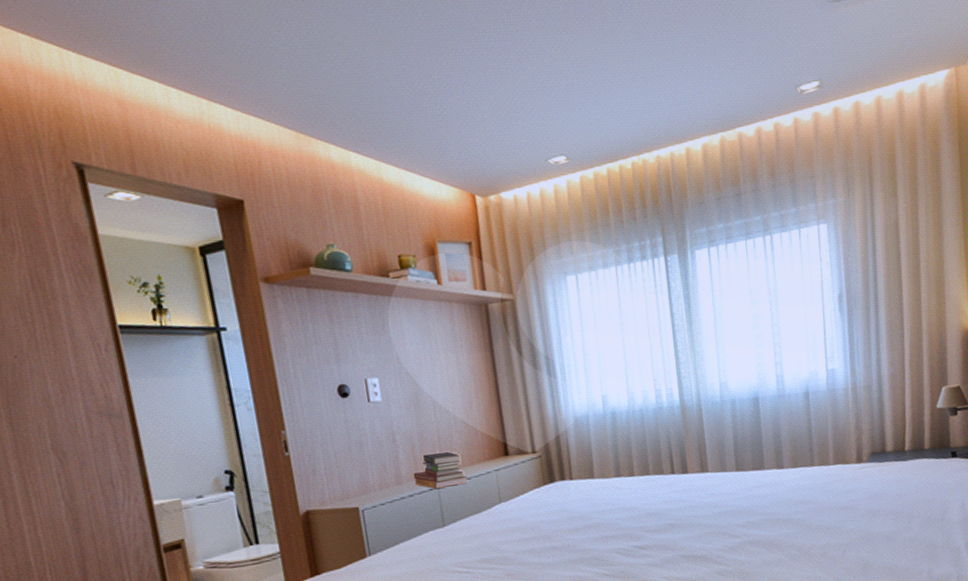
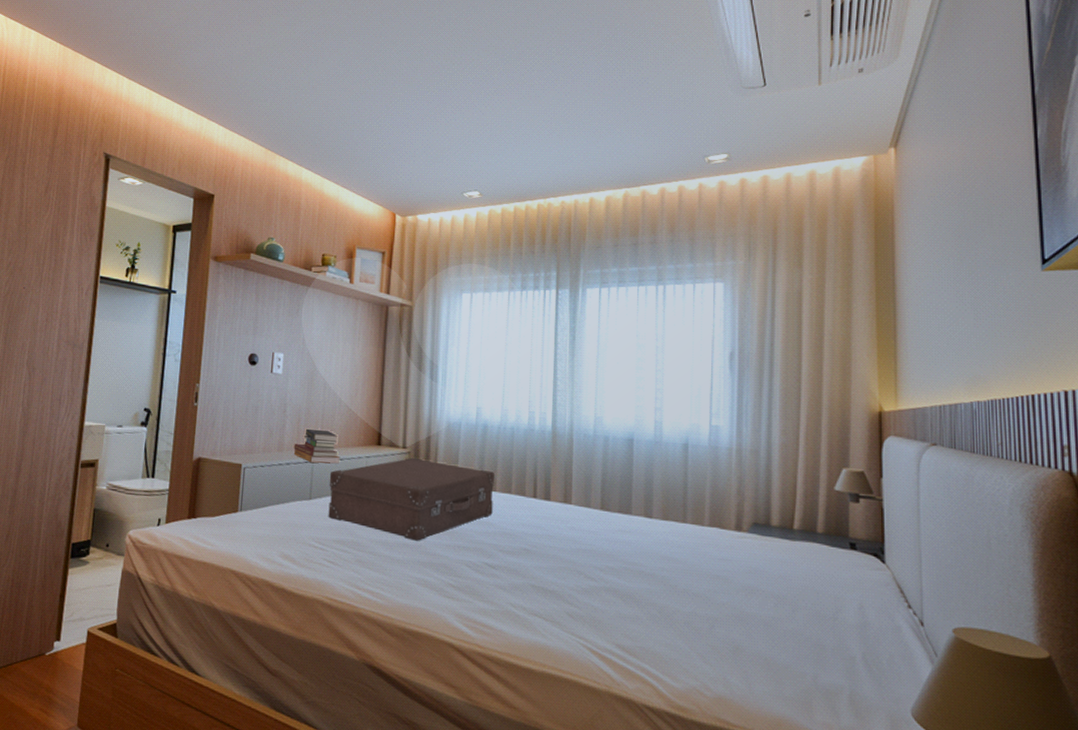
suitcase: none [459,457,635,543] -> present [328,457,494,542]

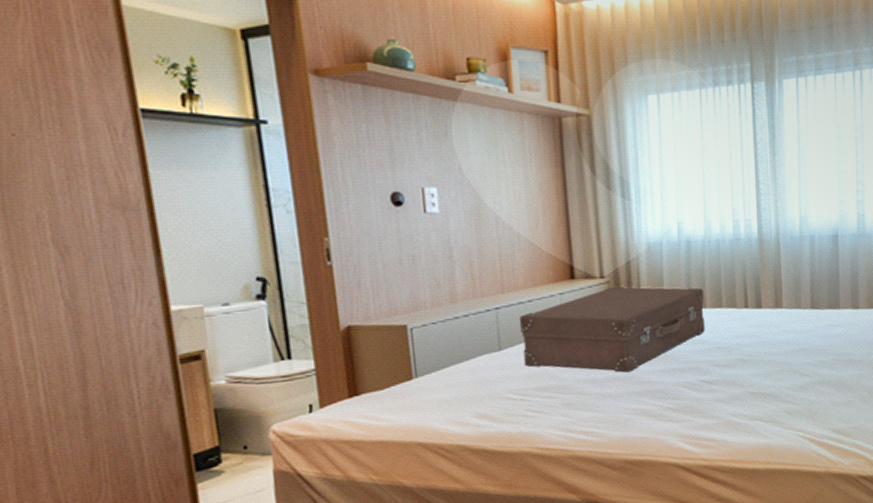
books: present [293,428,341,464] -> none [469,270,529,311]

